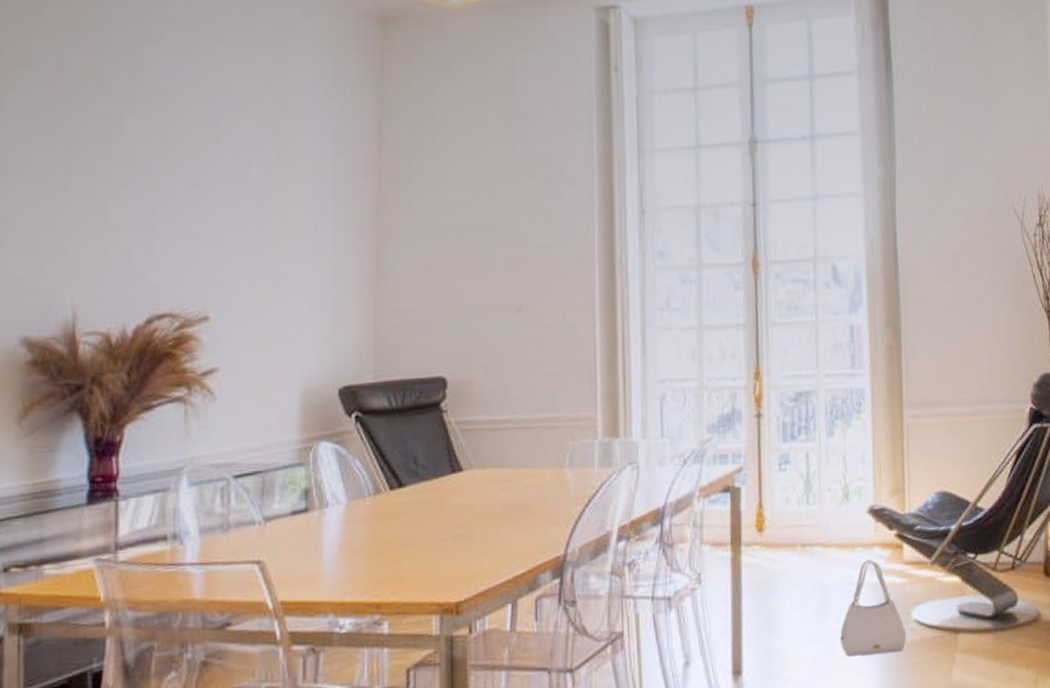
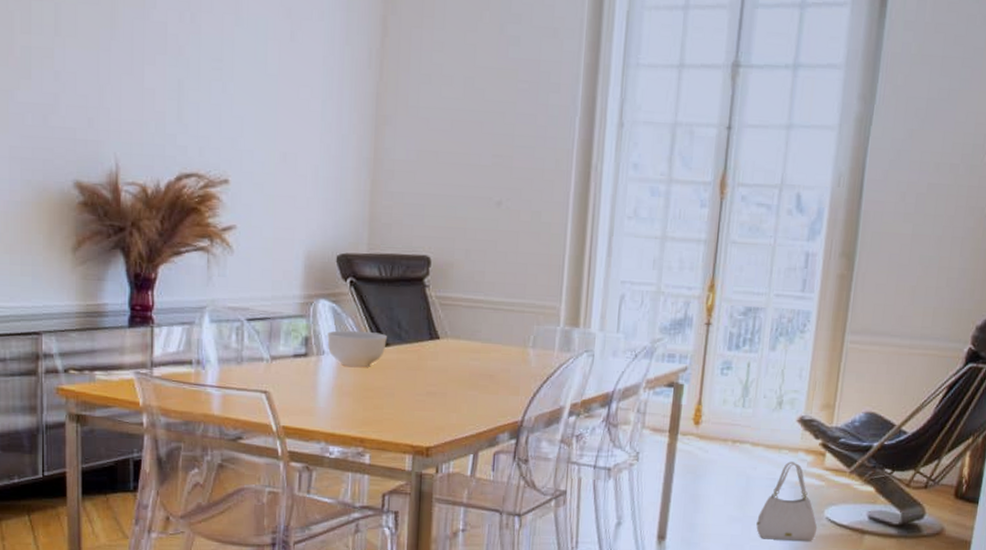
bowl: none [331,472,403,518] -> present [327,330,388,368]

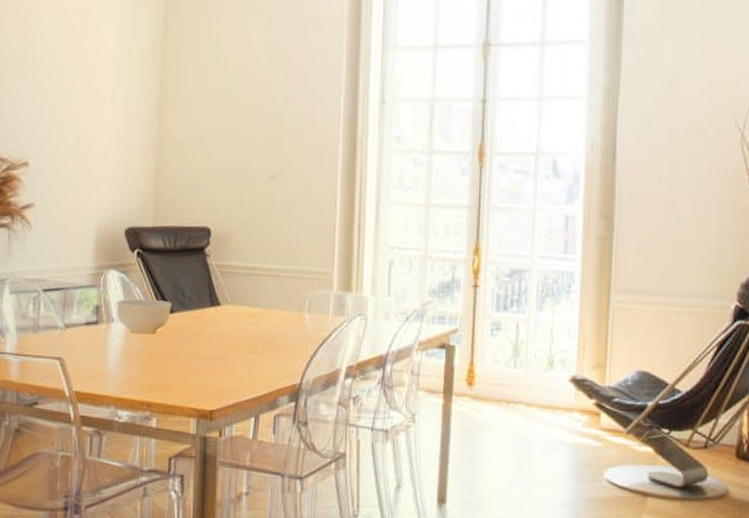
handbag: present [756,461,818,541] -> none [536,422,598,504]

